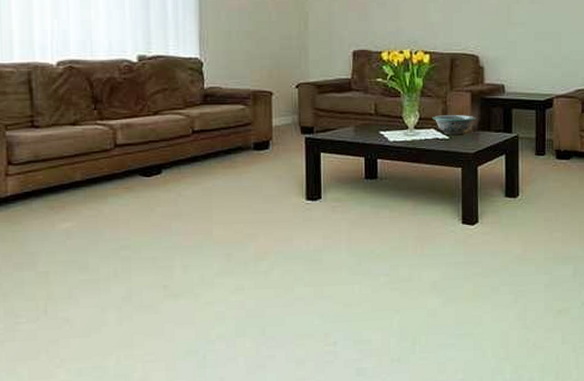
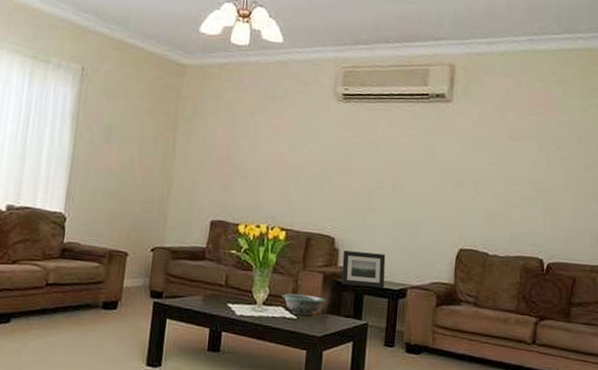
picture frame: none [488,67,531,101] -> present [341,250,386,288]

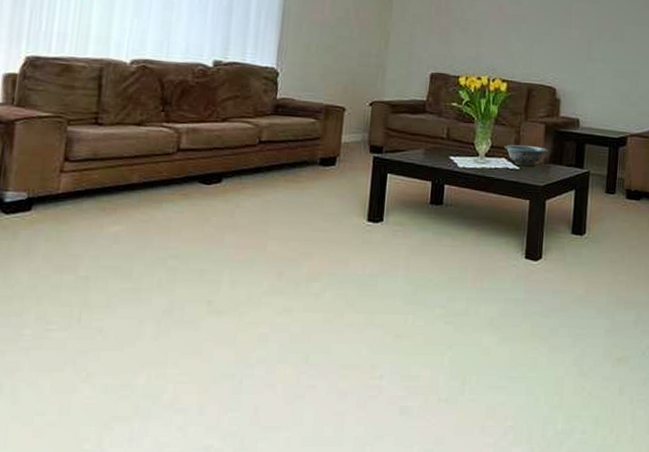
picture frame: present [341,250,386,288] -> none [563,101,606,137]

